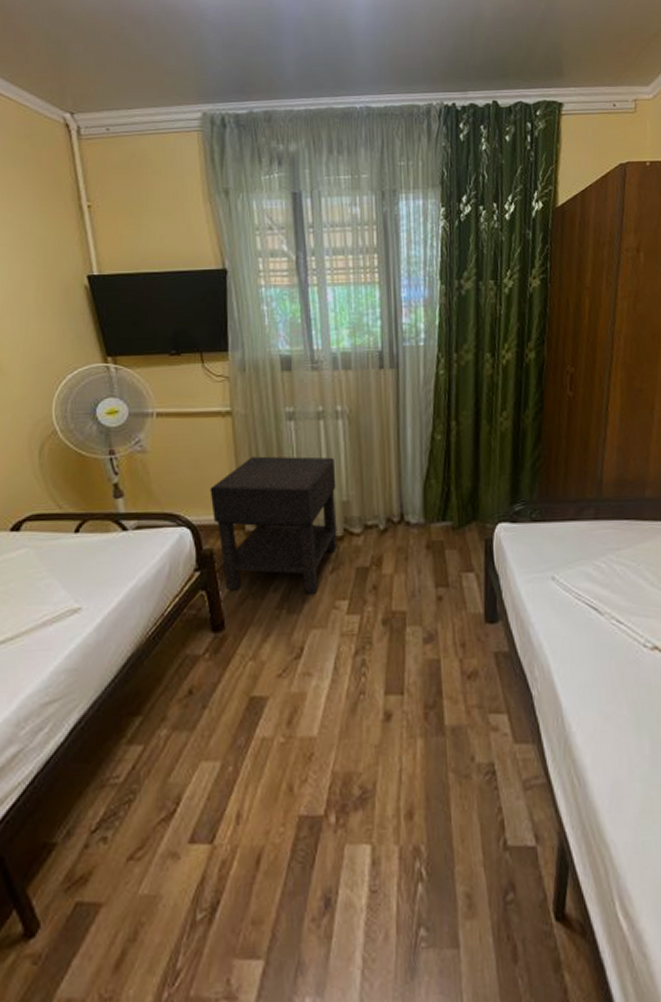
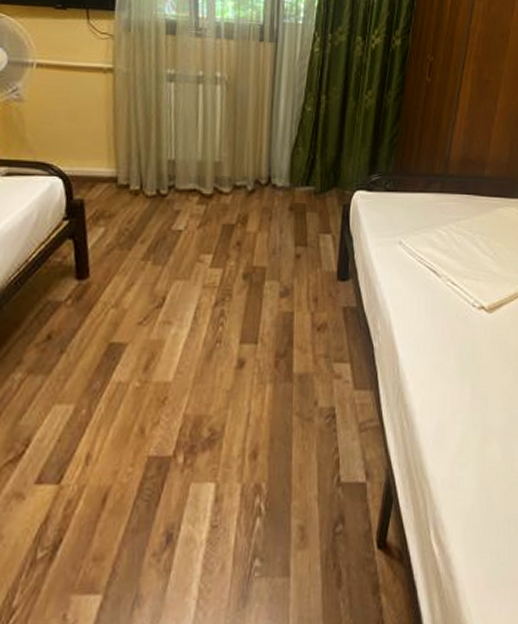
nightstand: present [210,456,337,594] -> none [85,113,211,247]

